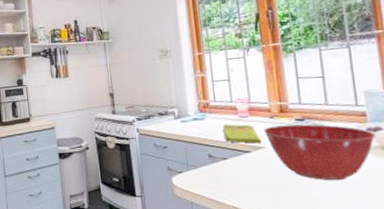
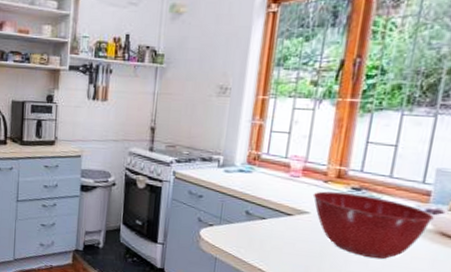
dish towel: present [222,124,262,143] -> none [268,181,308,208]

